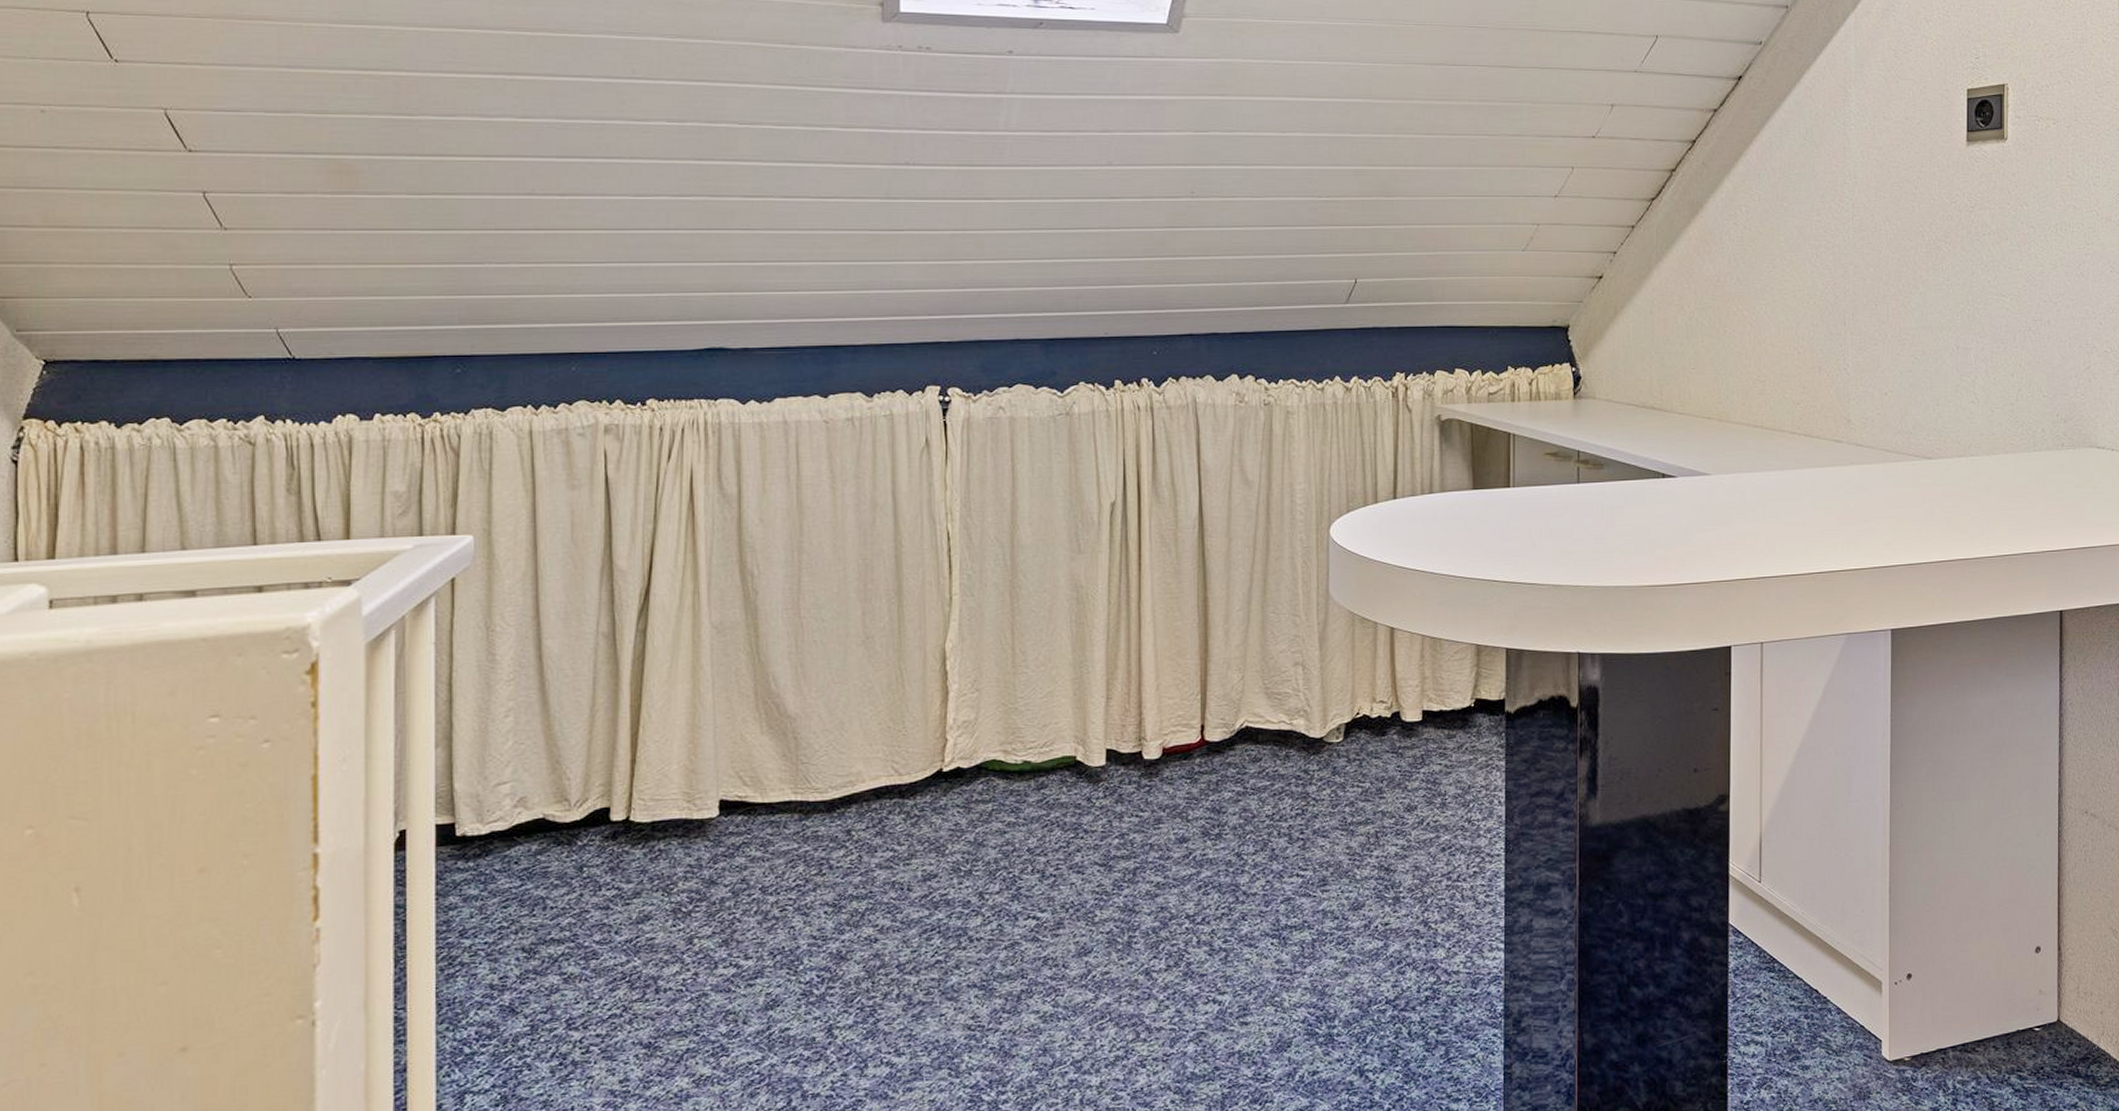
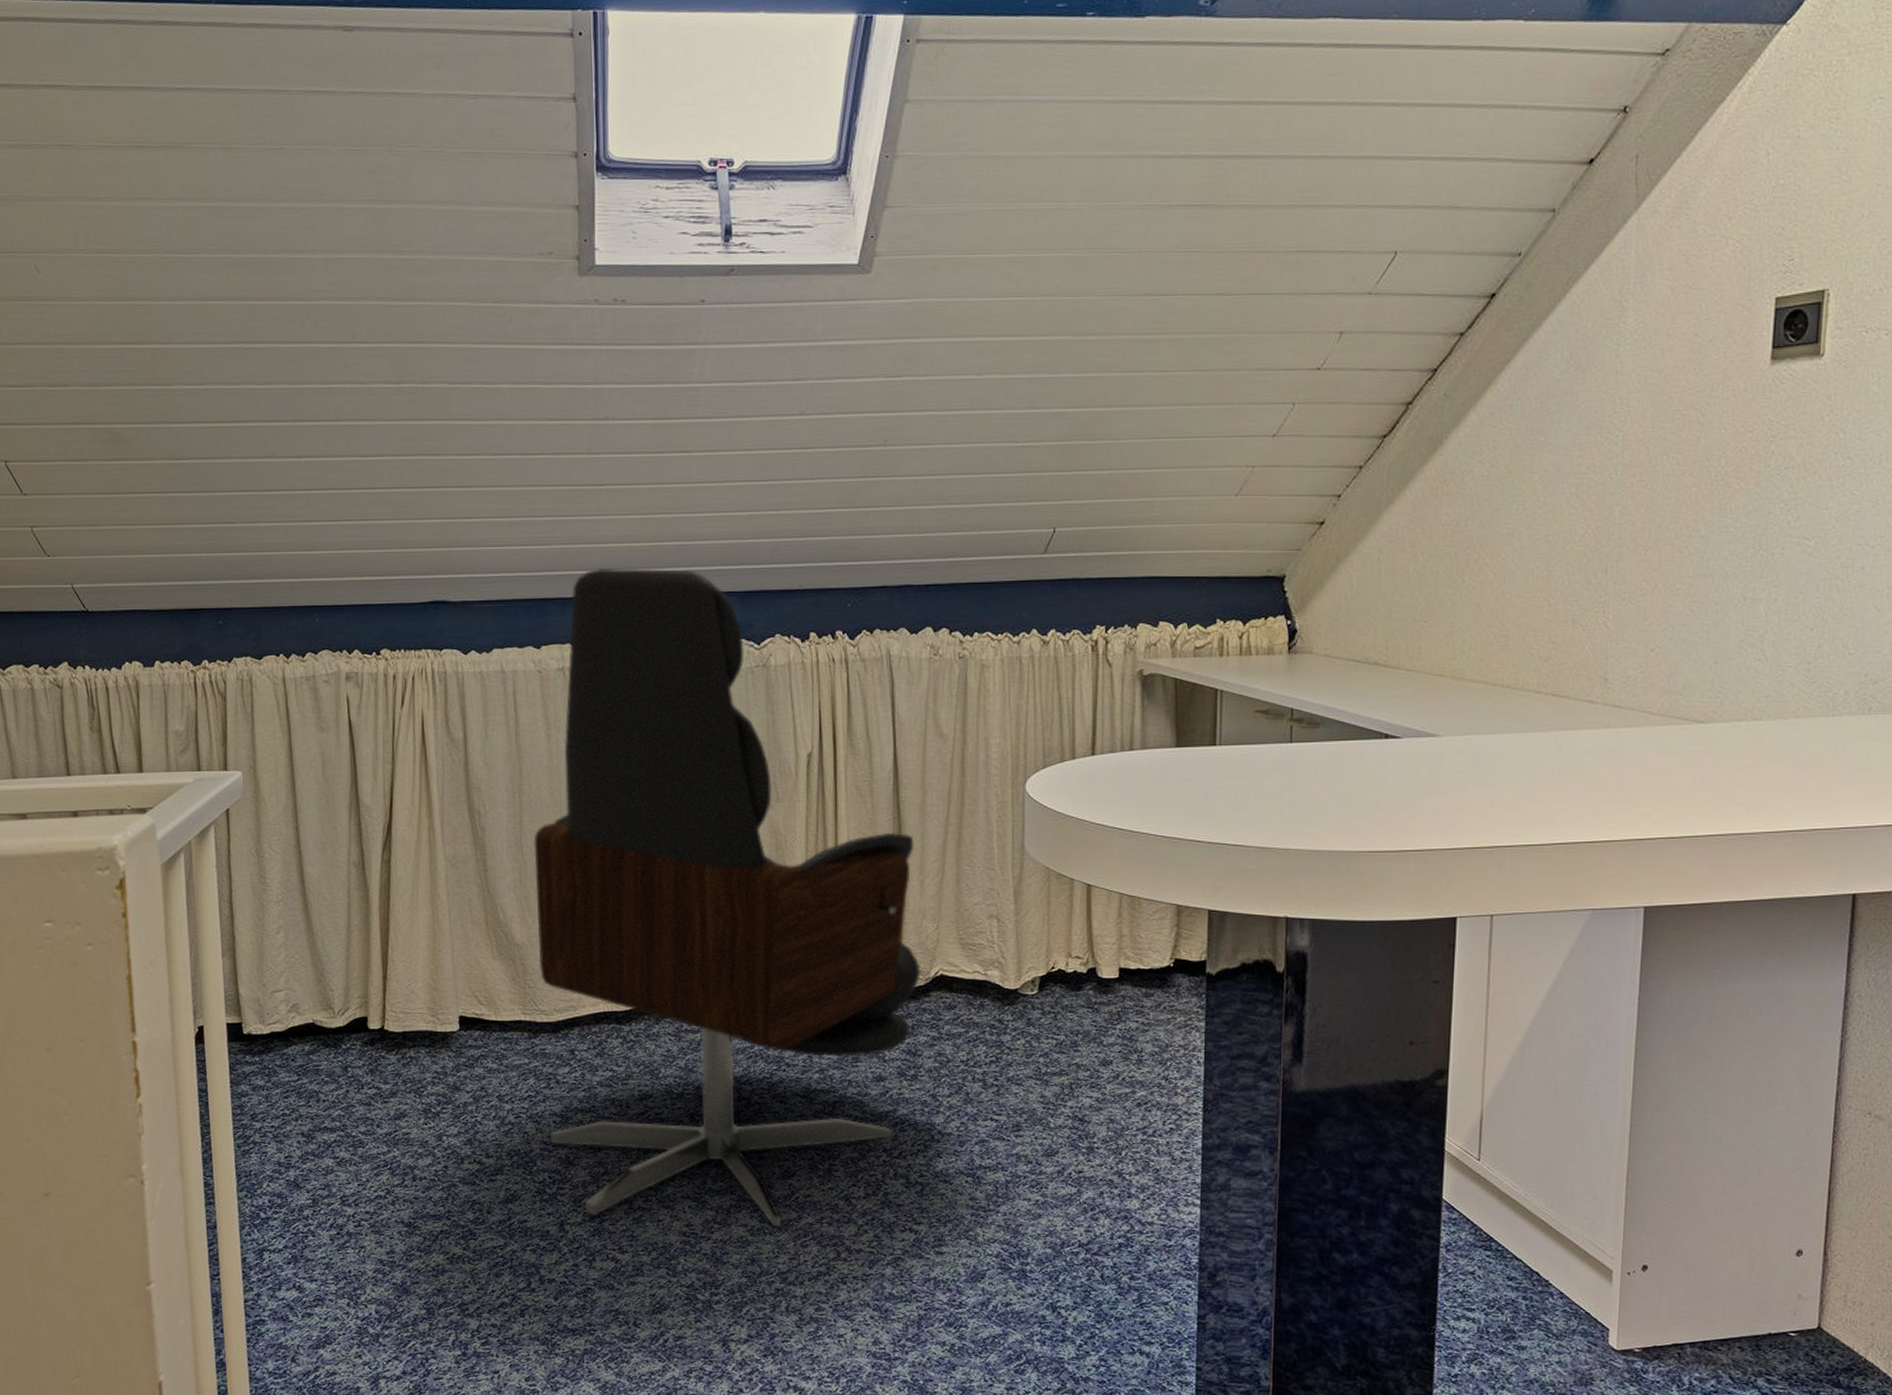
office chair: none [813,314,1226,1015] -> present [534,567,921,1228]

